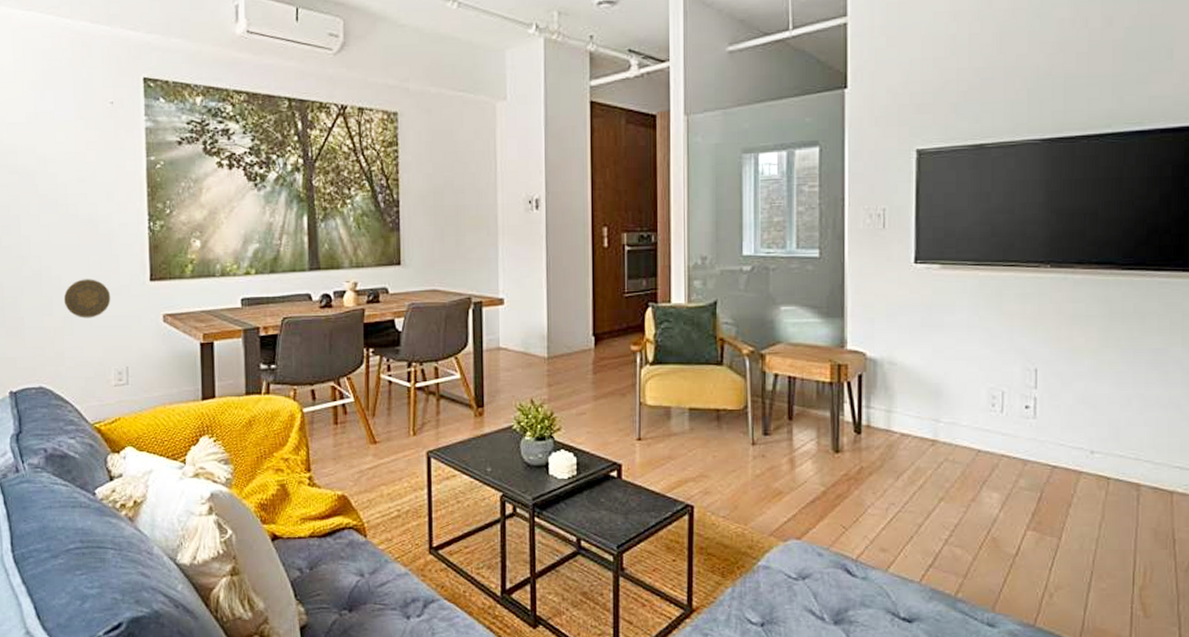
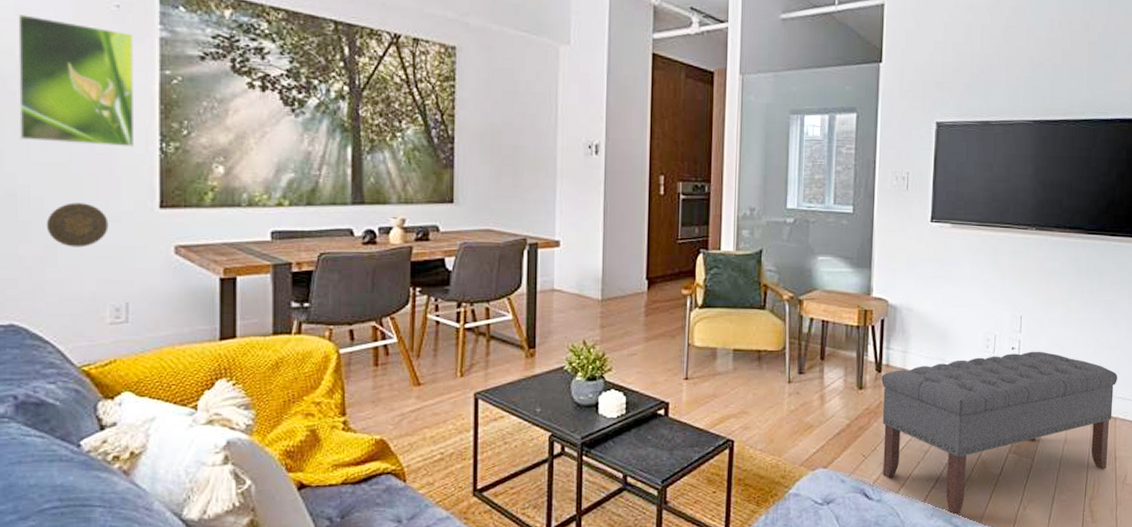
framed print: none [36,116,129,228] -> present [16,13,135,148]
bench: none [862,410,1172,599] -> present [881,351,1118,515]

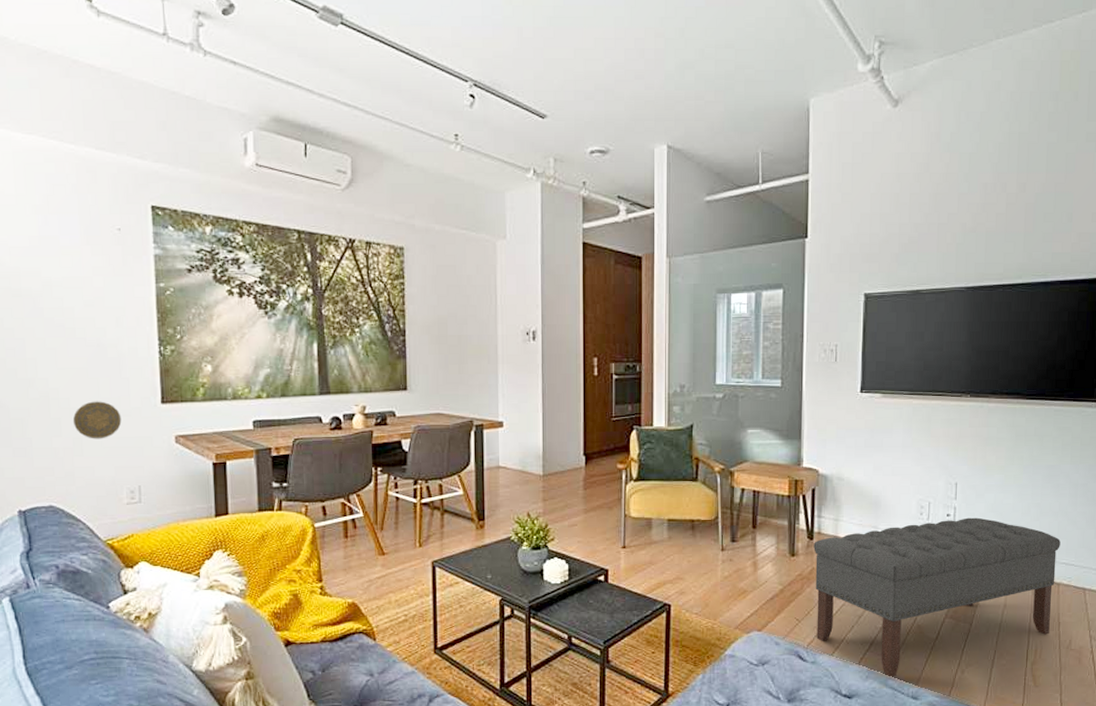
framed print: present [16,13,135,148] -> none [40,241,139,352]

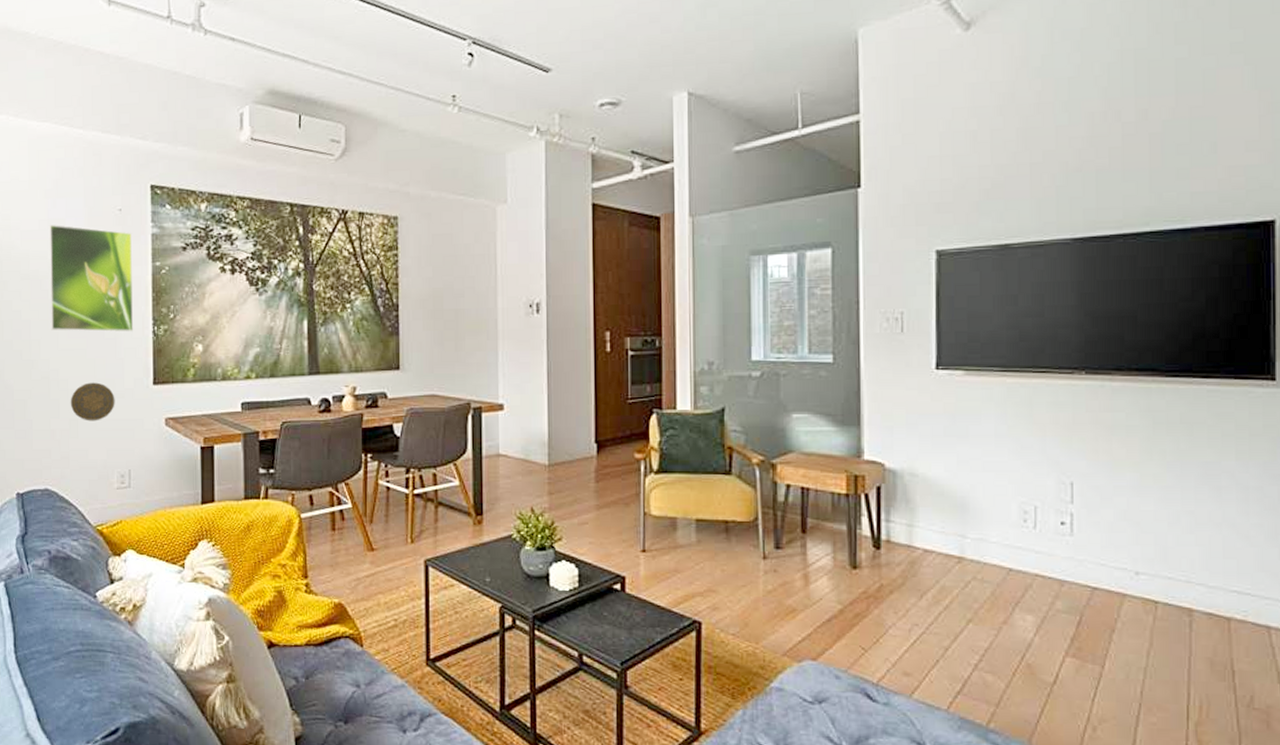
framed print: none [40,241,139,352] -> present [49,224,134,332]
bench: present [813,517,1061,677] -> none [881,527,1228,730]

